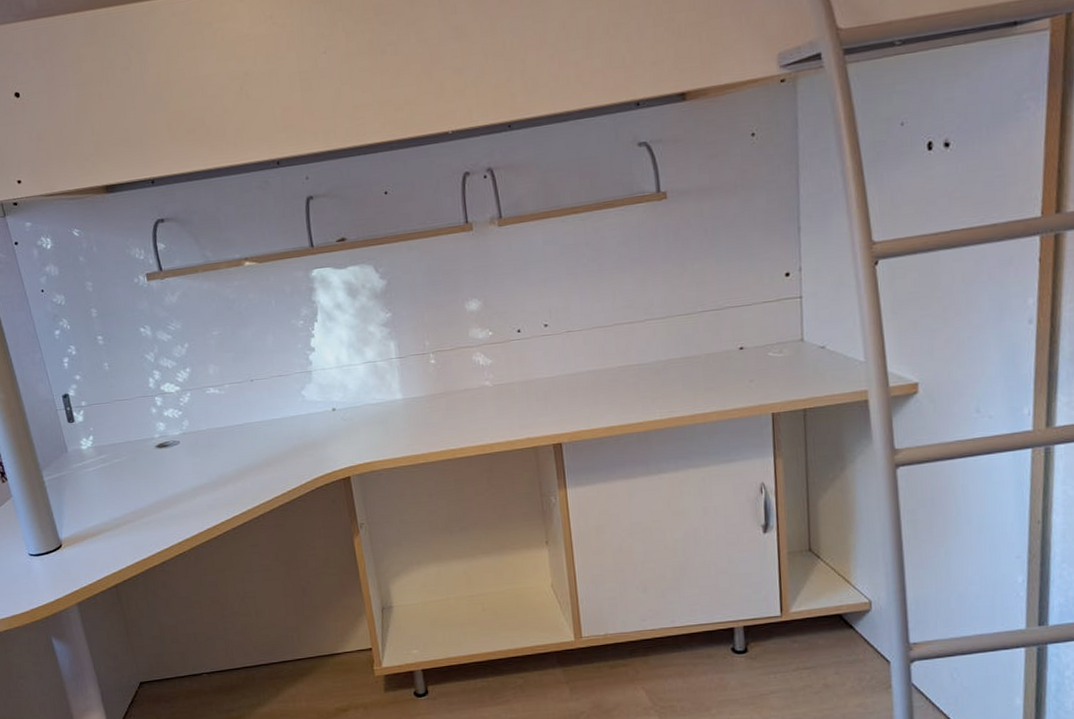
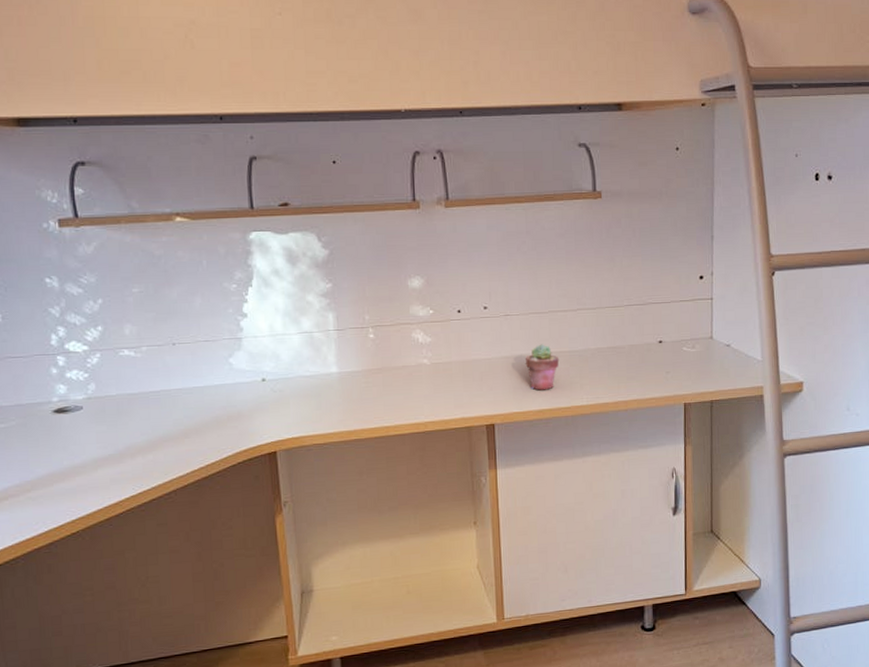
potted succulent: none [591,359,628,407] -> present [526,344,560,391]

